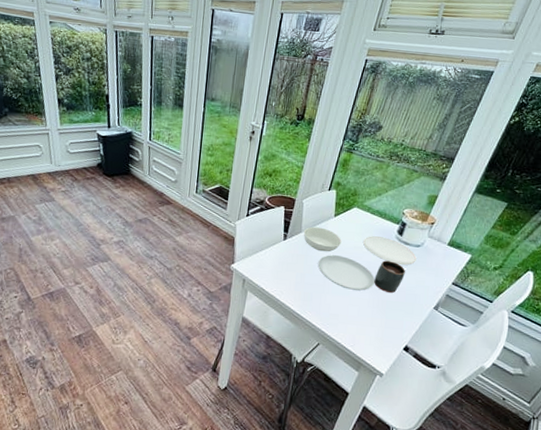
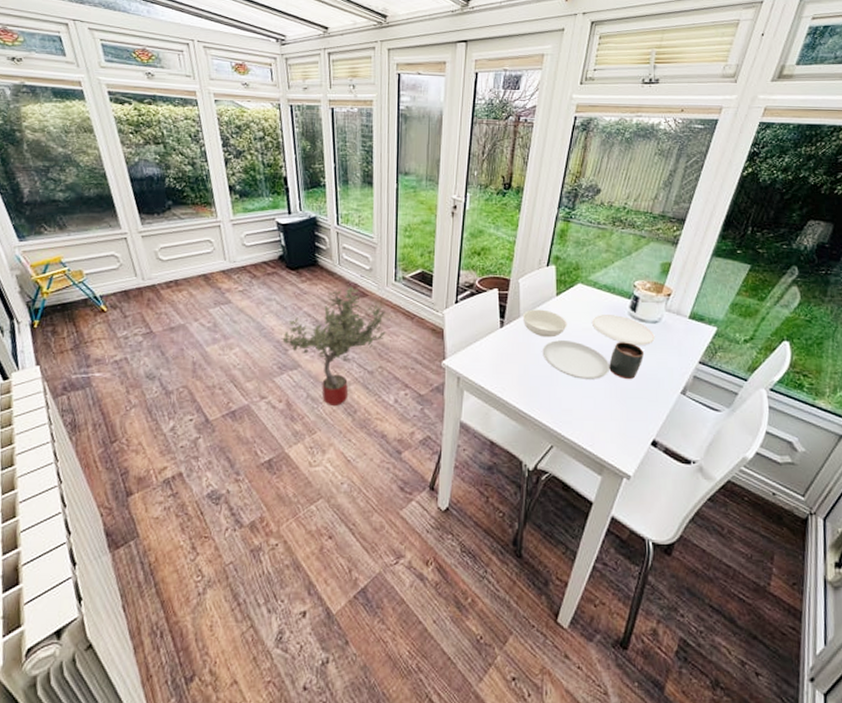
potted tree: none [95,193,186,295] -> present [281,285,386,406]

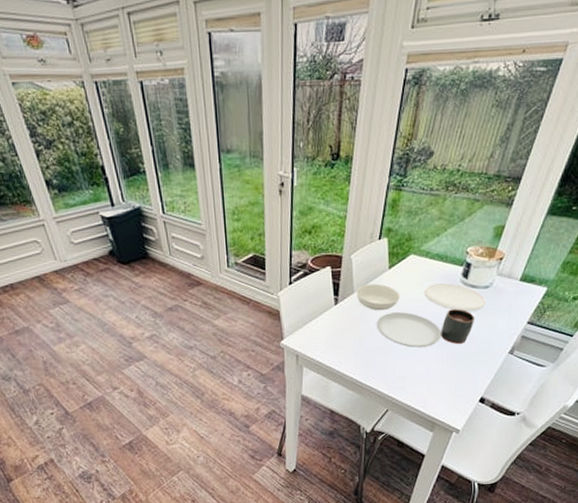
potted tree: present [281,285,386,406] -> none [123,275,224,391]

